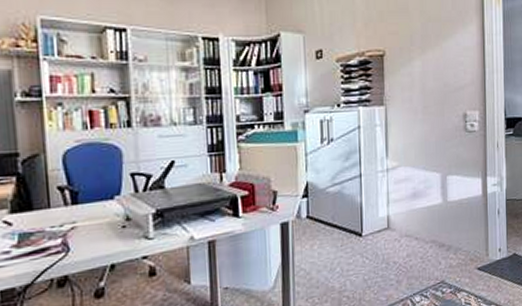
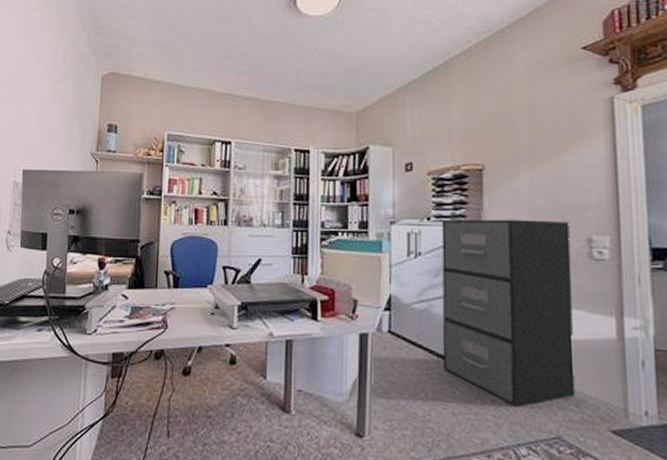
filing cabinet: none [350,100,454,264] -> present [441,219,576,407]

